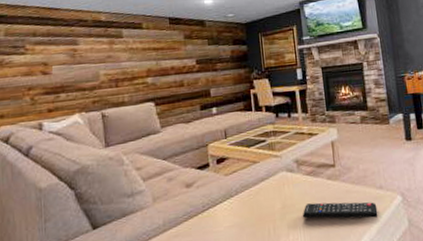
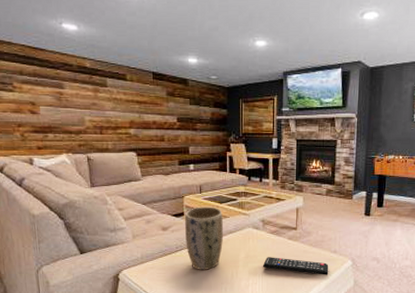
plant pot: none [210,152,256,231] -> present [185,206,224,270]

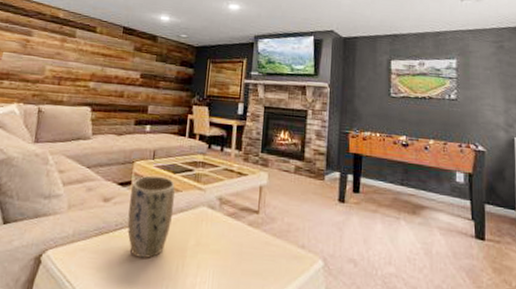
remote control: present [262,257,329,275] -> none [214,247,295,279]

